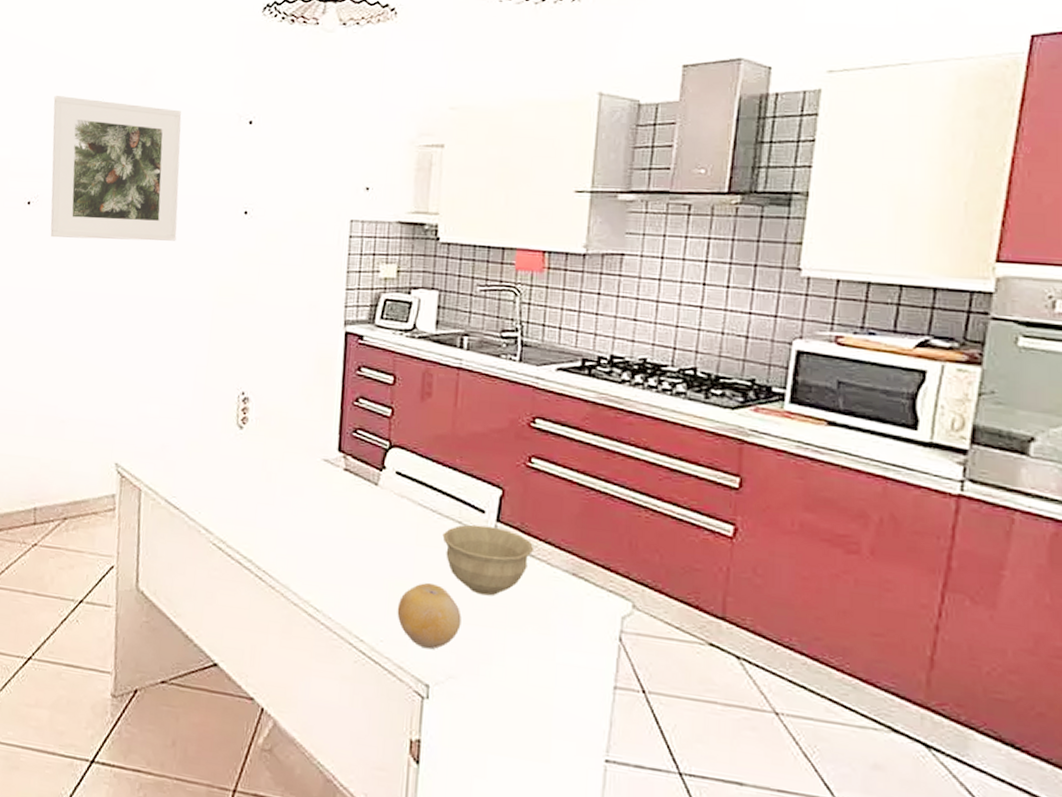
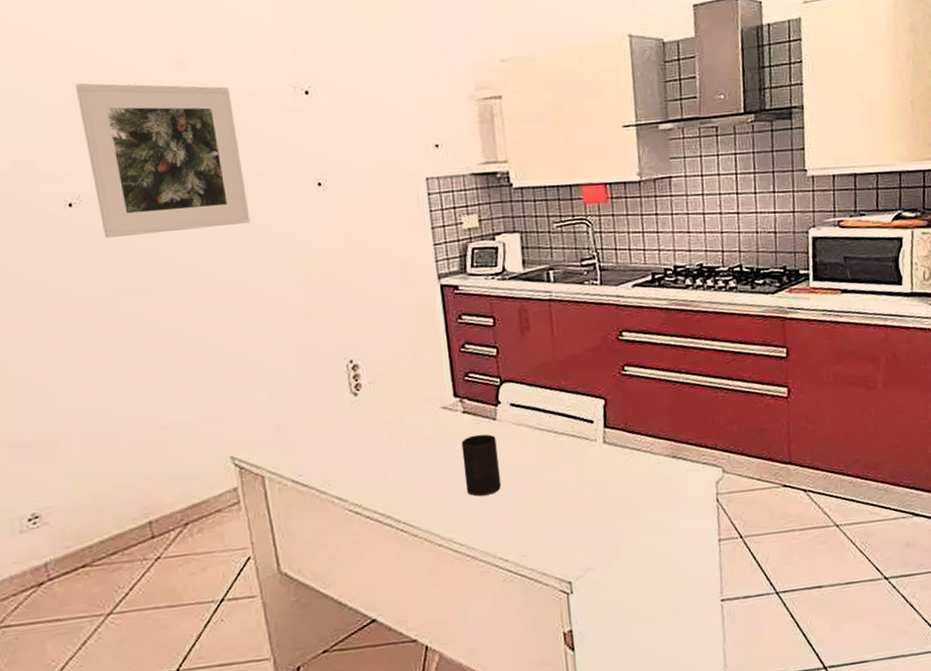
cup: none [333,496,374,565] -> present [461,434,501,496]
fruit: present [397,583,462,650] -> none [532,494,590,552]
bowl: present [442,524,534,596] -> none [560,432,639,494]

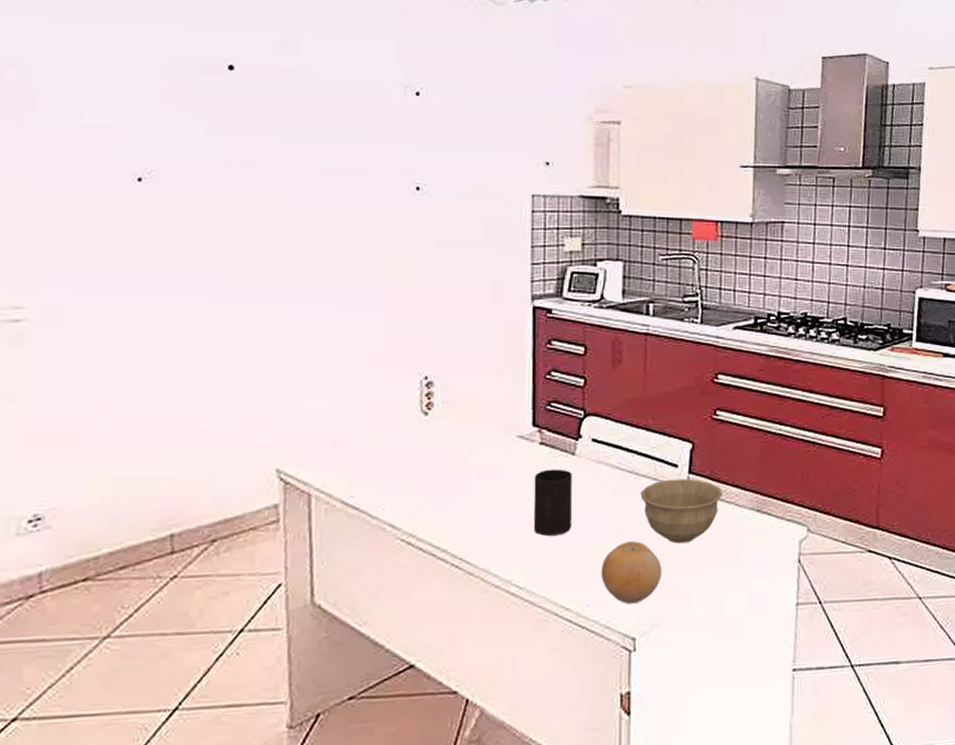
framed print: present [75,83,251,239] -> none [166,55,338,221]
fruit: none [532,494,590,552] -> present [601,541,662,604]
bowl: none [560,432,639,494] -> present [640,478,723,544]

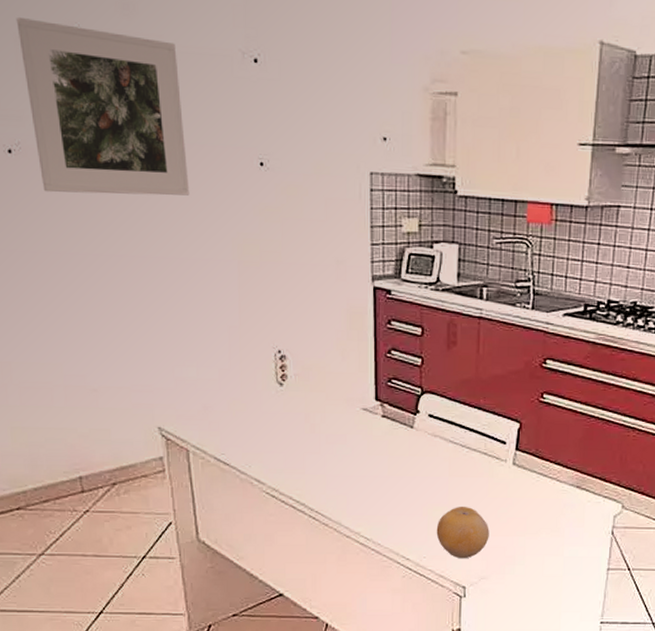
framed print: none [166,55,338,221] -> present [16,18,190,196]
cup: present [533,469,572,536] -> none [377,439,411,497]
bowl: present [640,478,723,544] -> none [471,454,547,511]

